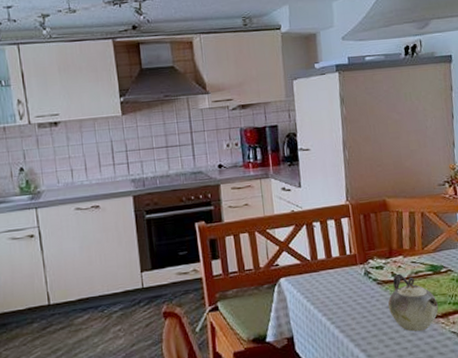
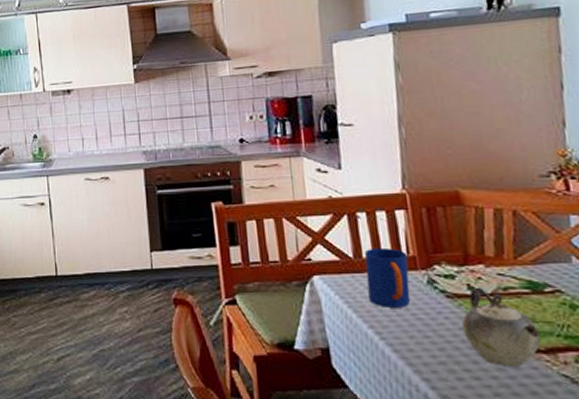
mug: none [319,249,352,298] -> present [364,247,410,308]

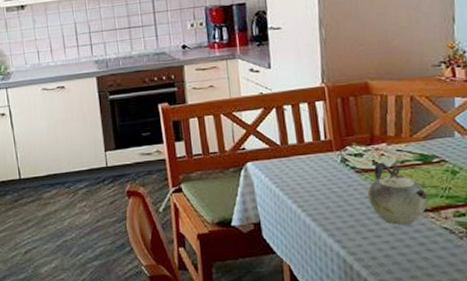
mug: present [364,247,410,308] -> none [289,134,327,185]

